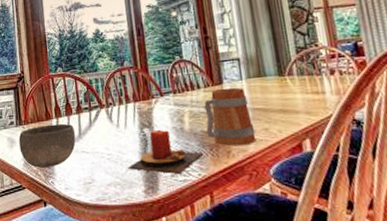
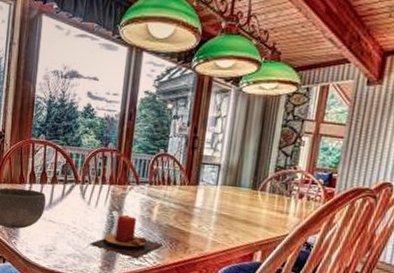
mug: present [204,87,257,146] -> none [171,189,217,246]

